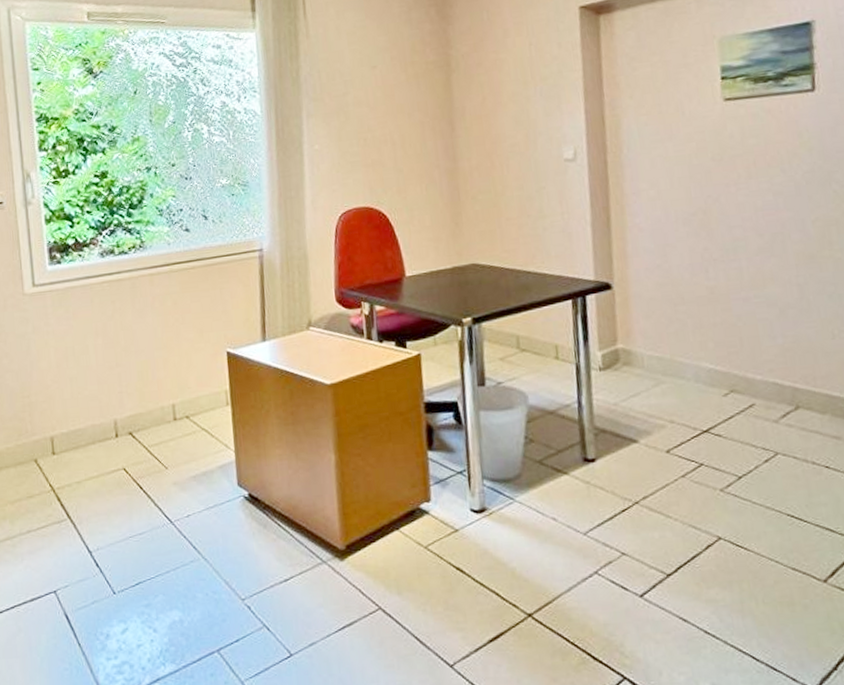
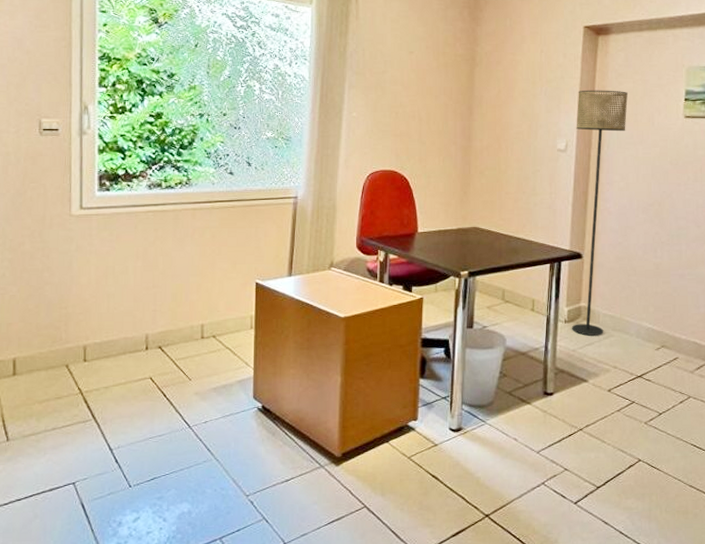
floor lamp: none [581,78,652,385] -> present [571,90,629,336]

